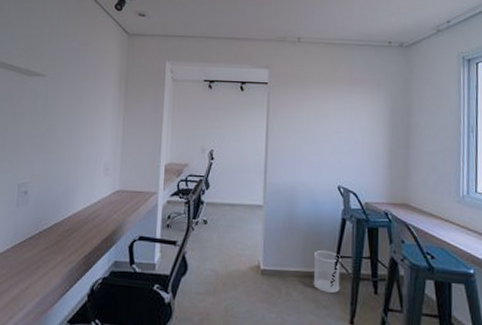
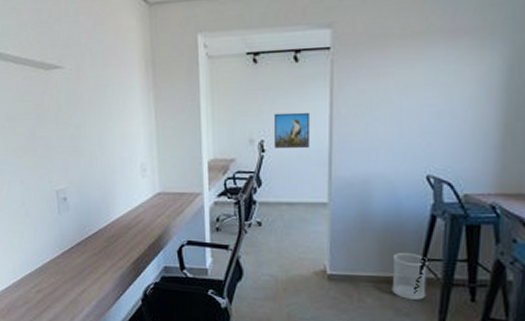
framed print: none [221,128,251,159] -> present [273,112,311,149]

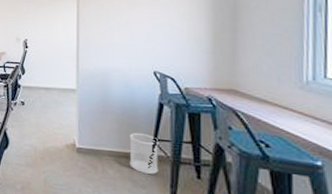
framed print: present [273,112,311,149] -> none [34,19,63,47]

